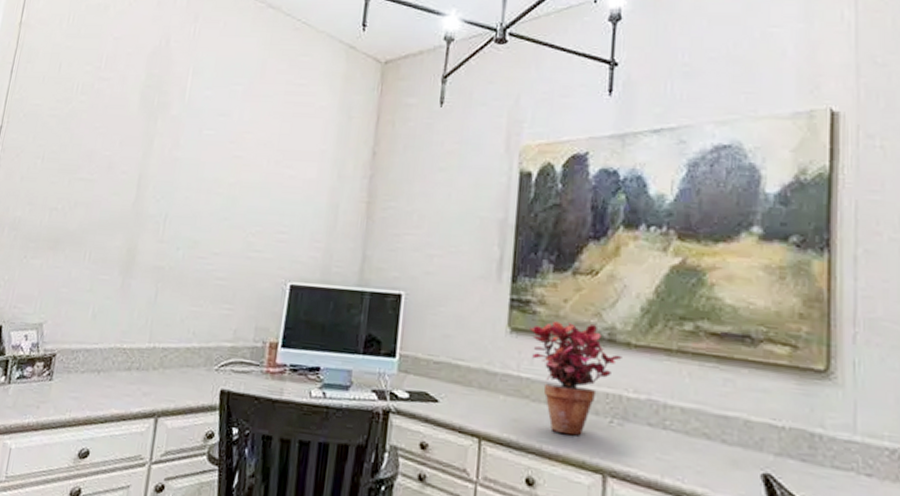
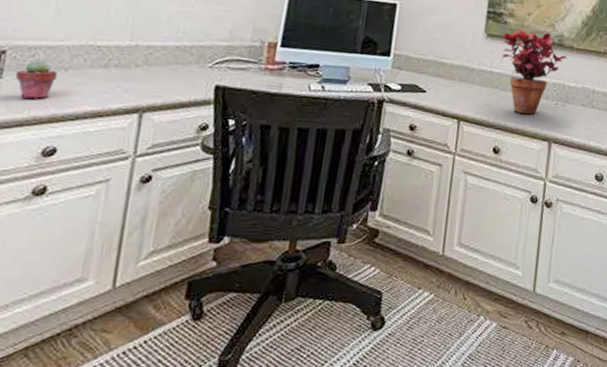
potted succulent: none [61,363,93,401] -> present [15,60,58,99]

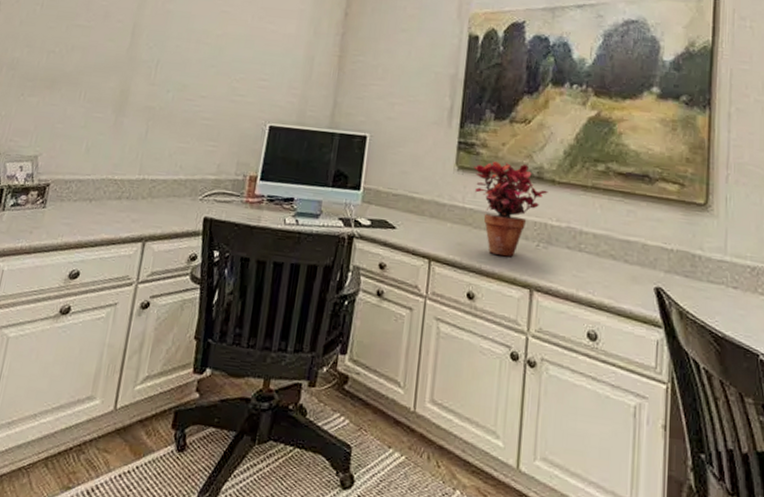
potted succulent: present [15,60,58,99] -> none [55,192,85,227]

